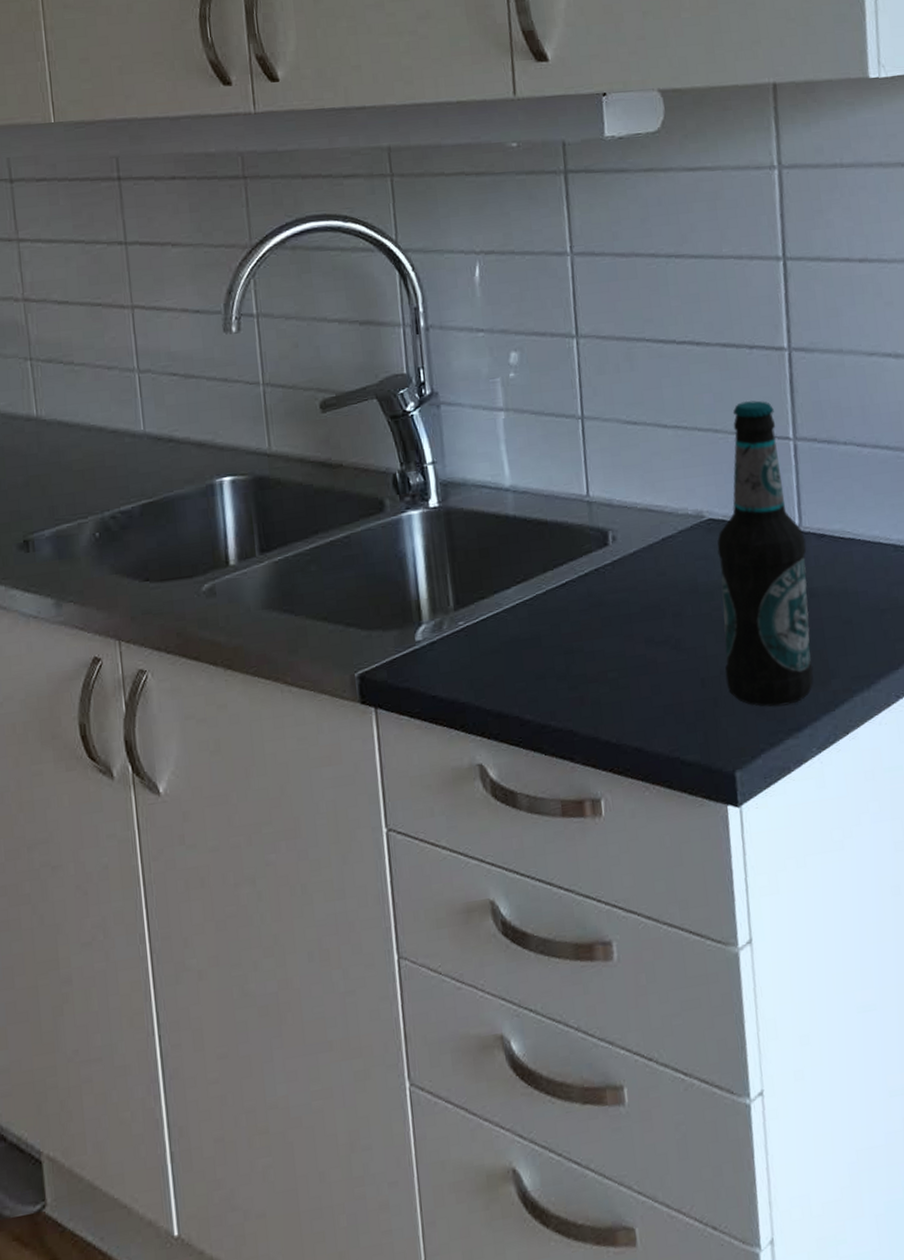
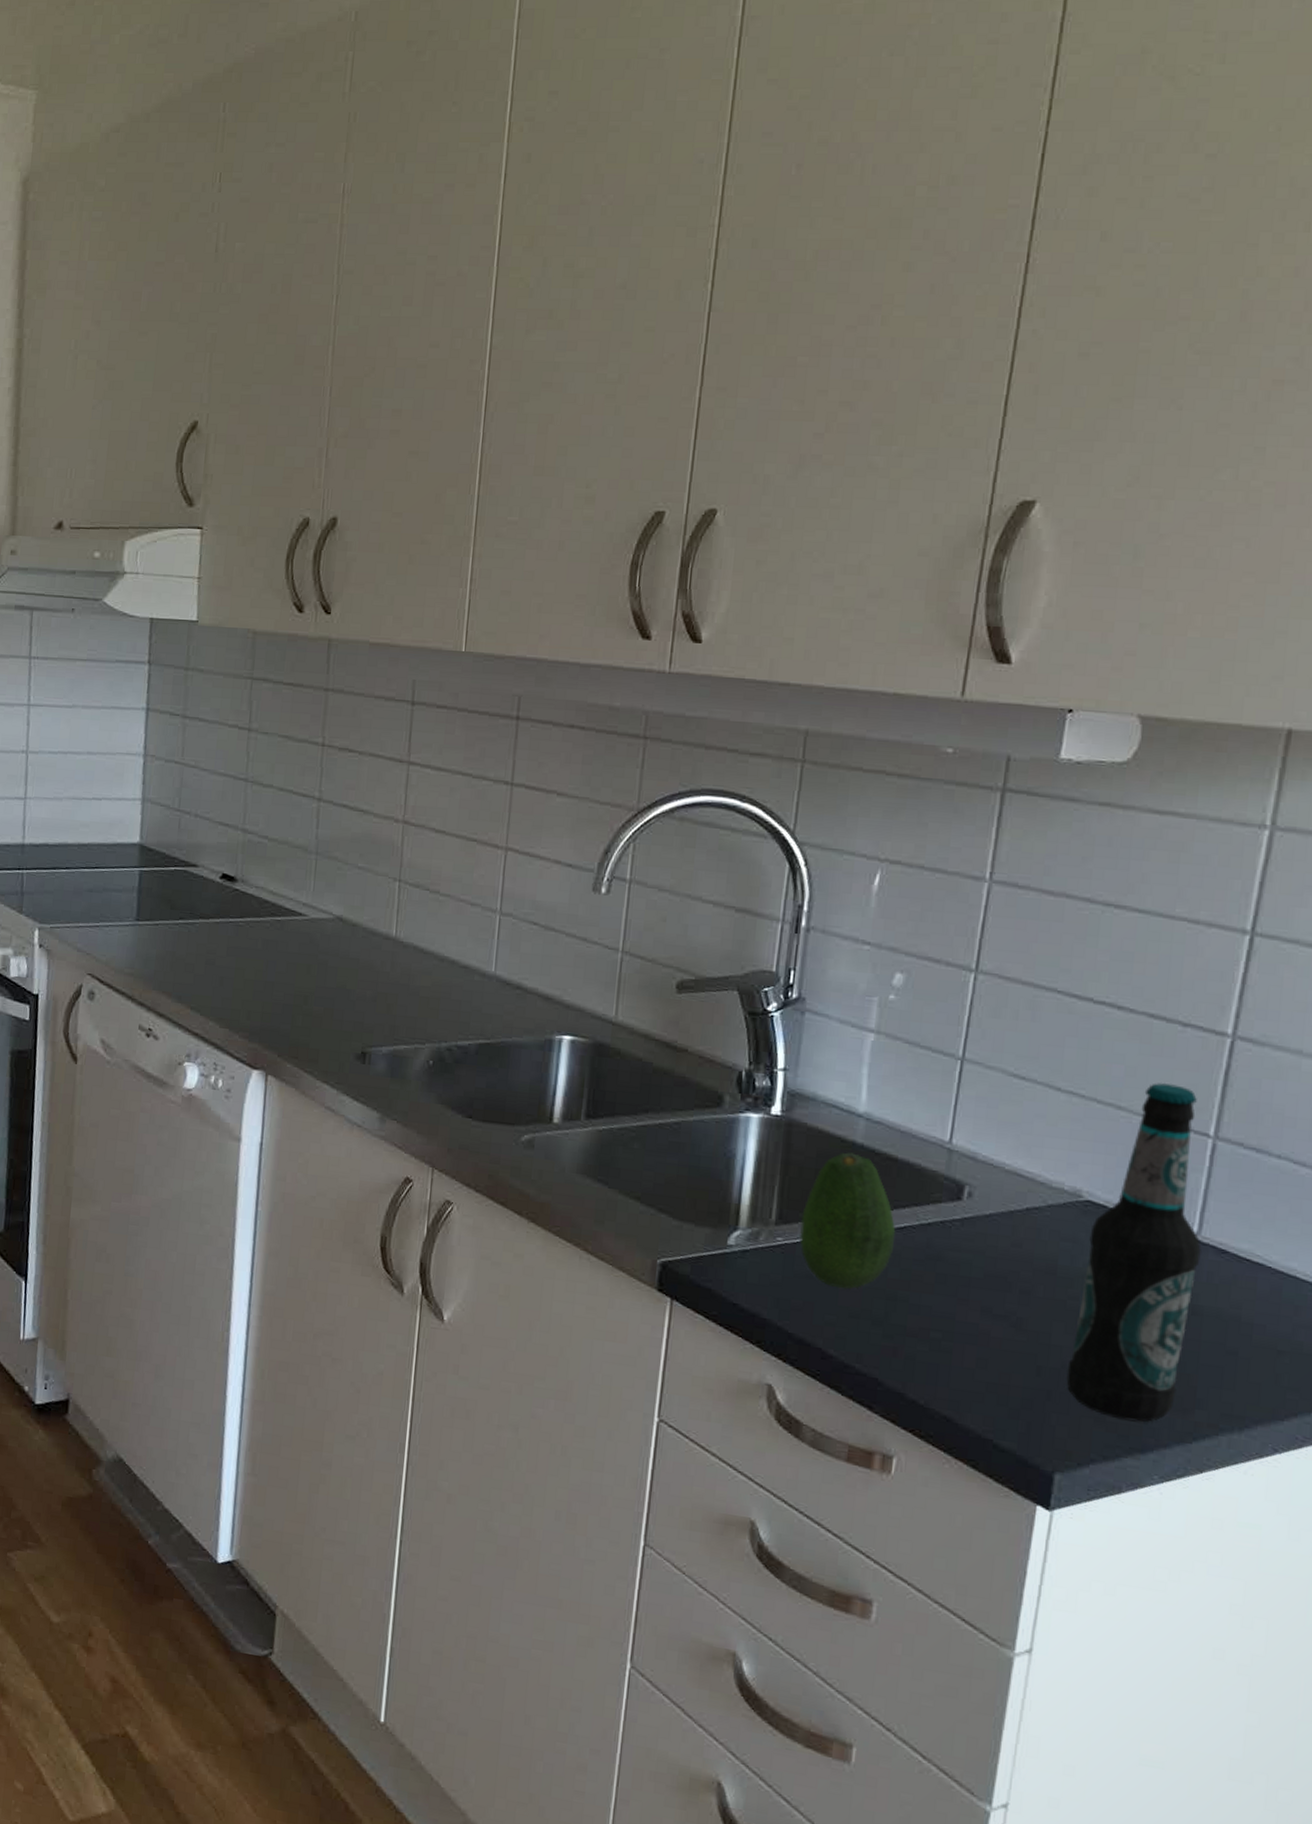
fruit: none [476,526,561,656] -> present [799,1152,896,1289]

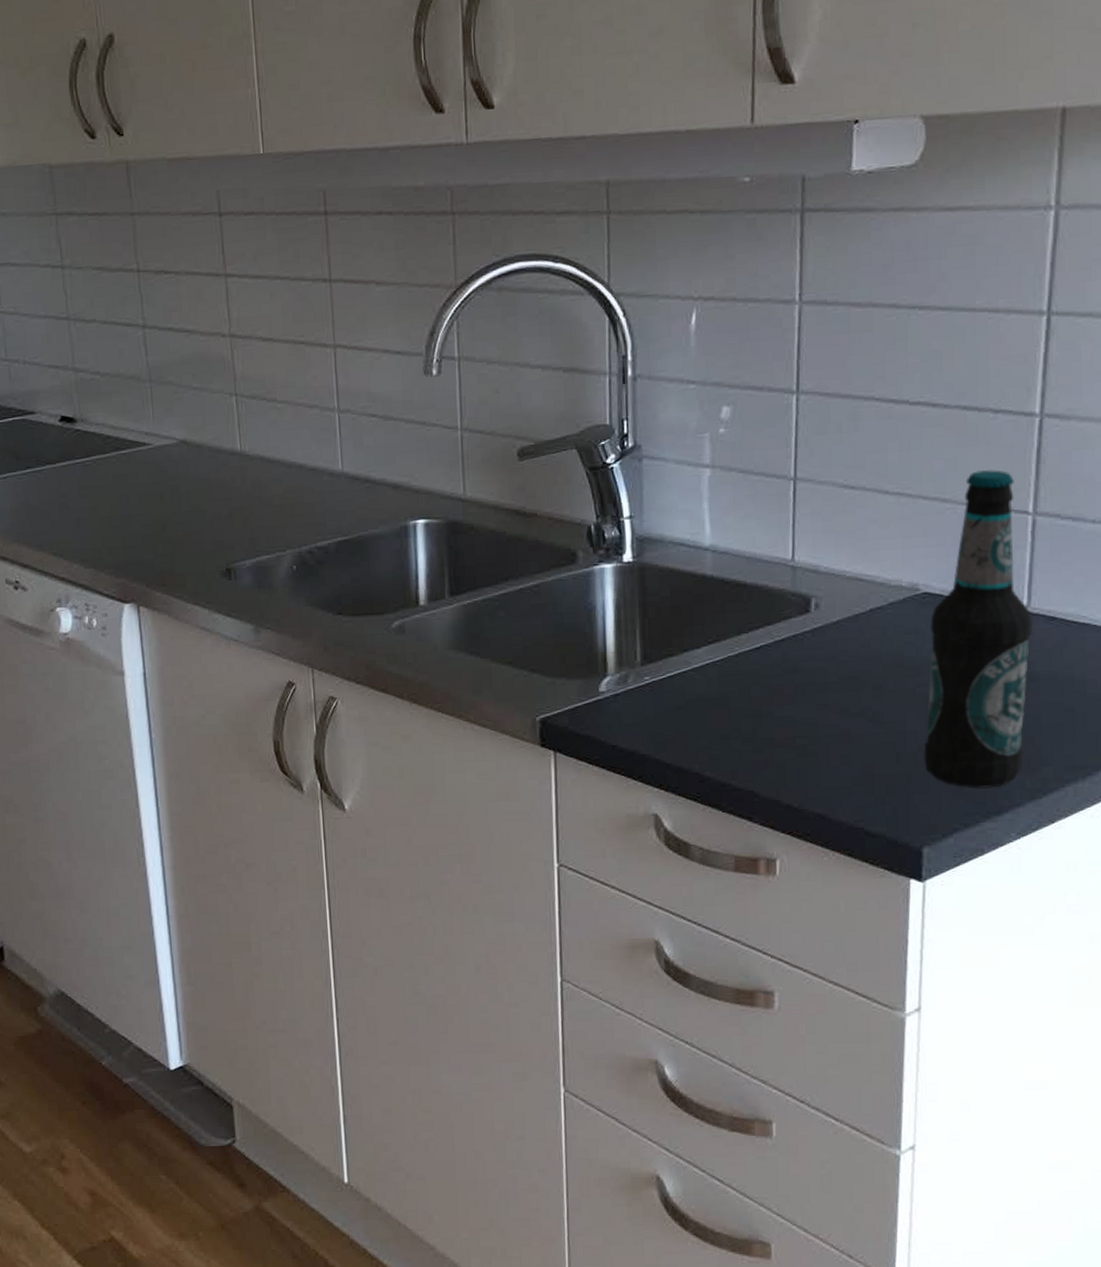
fruit: present [799,1152,896,1289] -> none [665,585,753,714]

